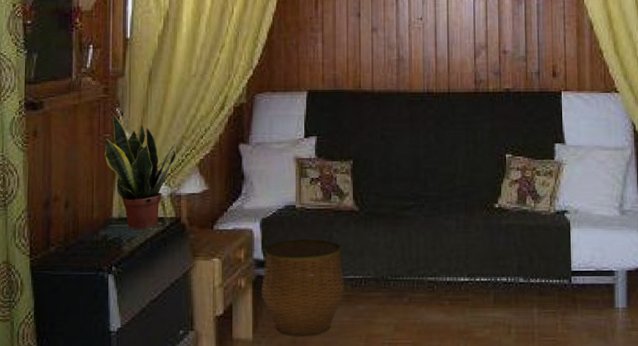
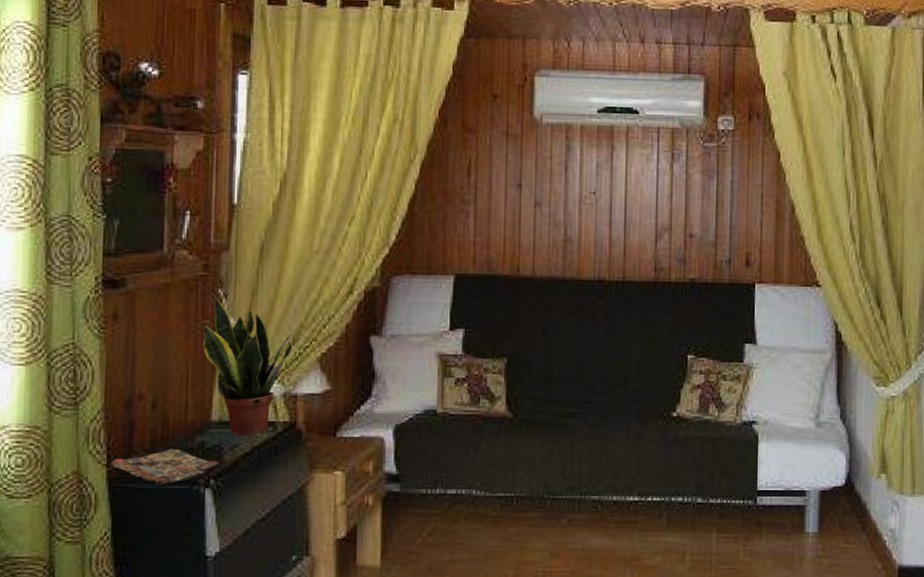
magazine: none [33,241,120,272] -> present [111,448,220,486]
basket: present [261,239,345,336] -> none [392,450,493,563]

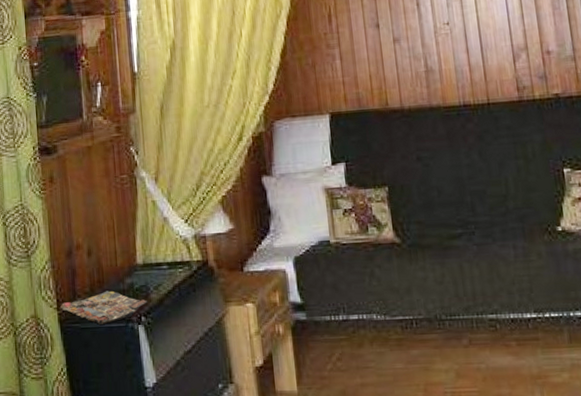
potted plant: present [202,296,298,436] -> none [122,153,199,276]

